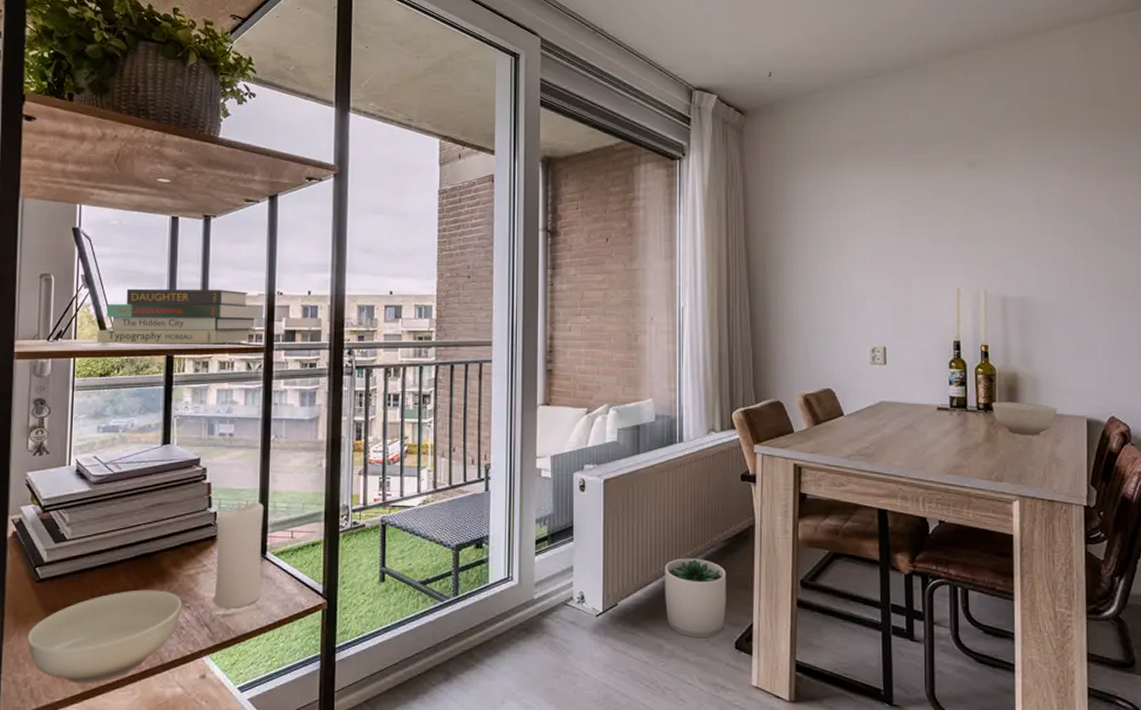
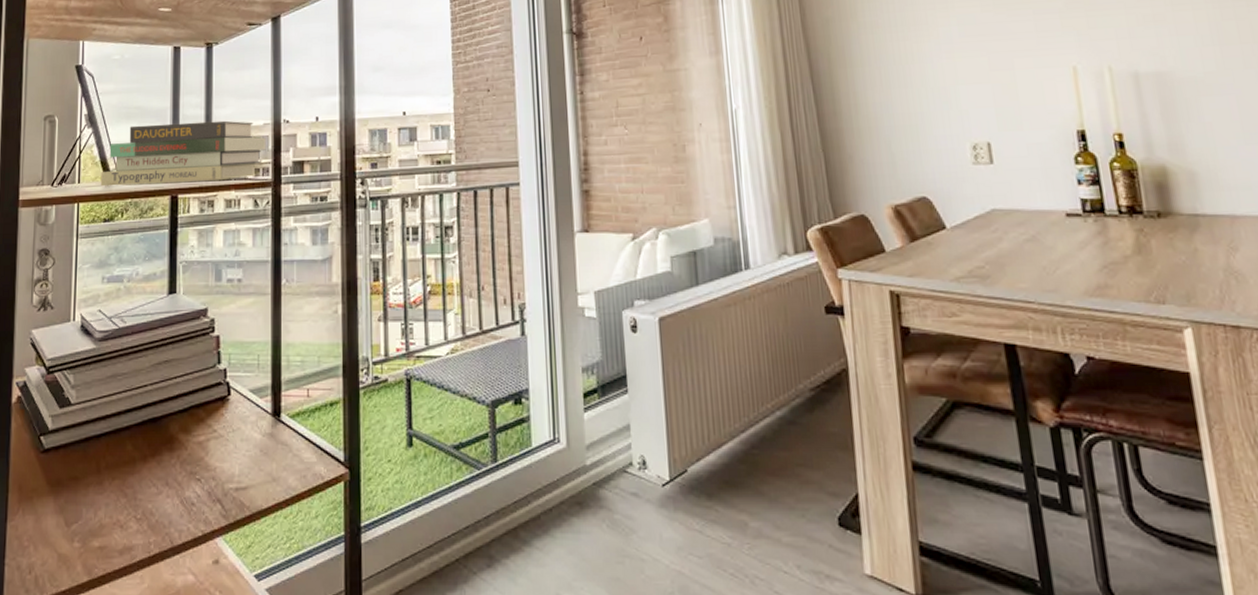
bowl: present [27,589,183,684] -> none [31,460,193,571]
candle: present [213,501,264,609] -> none [224,356,277,481]
planter: present [665,558,726,638] -> none [741,411,823,513]
bowl: present [992,402,1058,435] -> none [1138,201,1228,243]

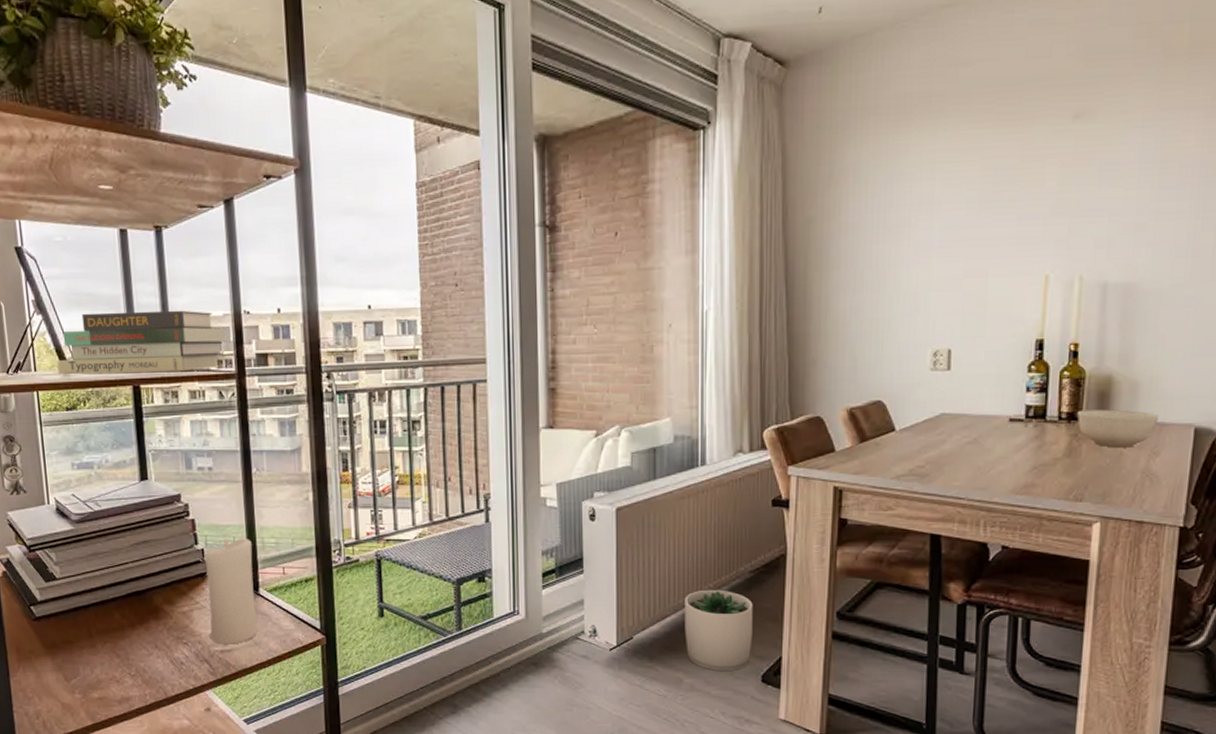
candle: none [224,356,277,481] -> present [204,538,258,645]
planter: none [741,411,823,513] -> present [685,589,753,672]
bowl: none [1138,201,1228,243] -> present [1077,409,1160,448]

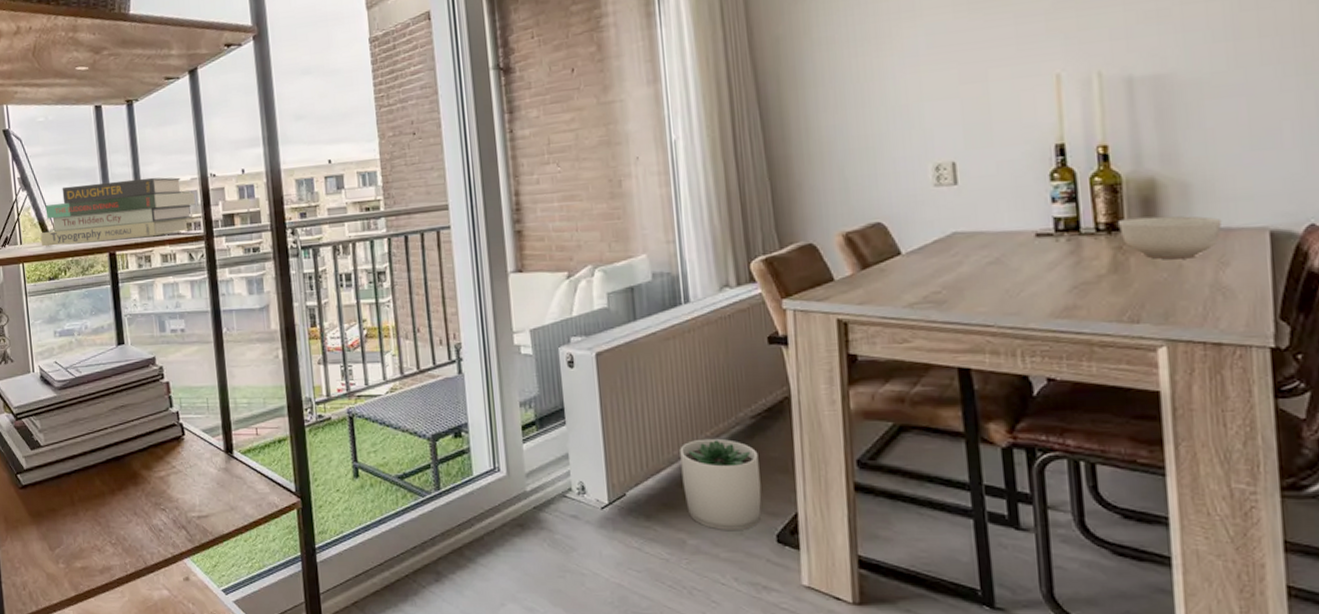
candle: present [204,538,258,645] -> none [179,399,234,510]

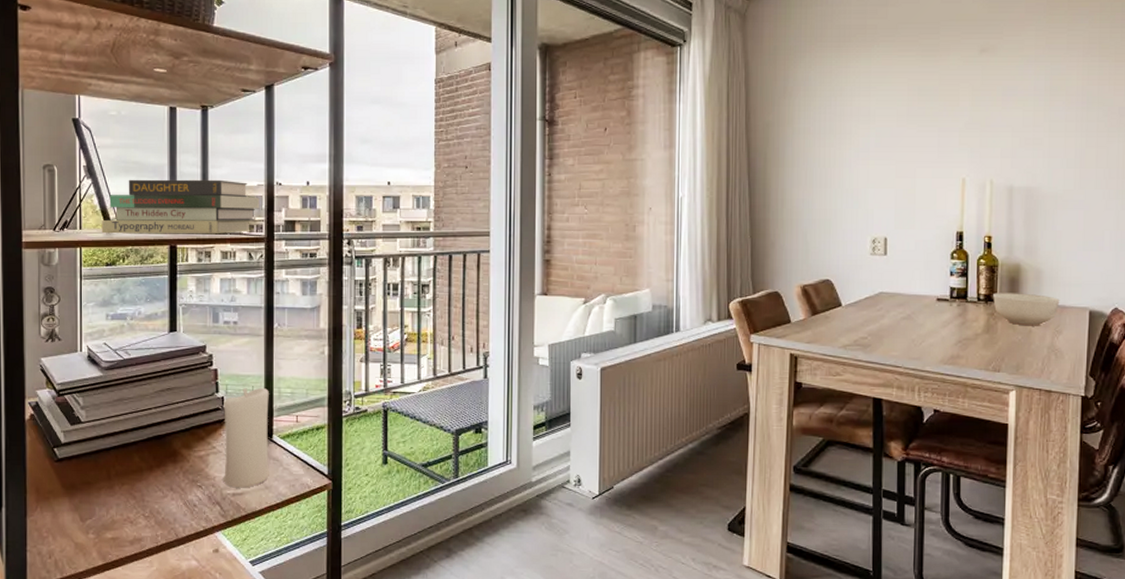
candle: none [179,399,234,510] -> present [223,387,269,488]
planter: present [679,438,762,531] -> none [660,444,720,521]

